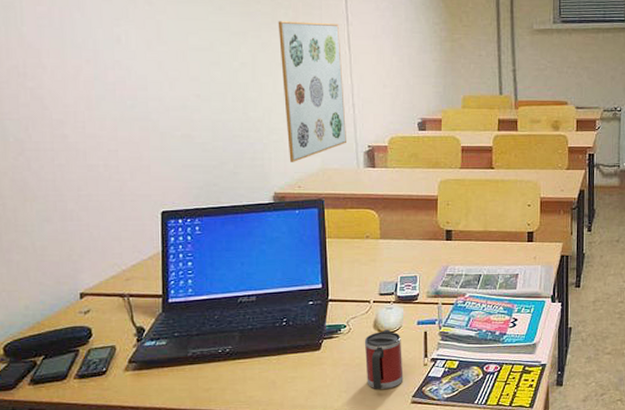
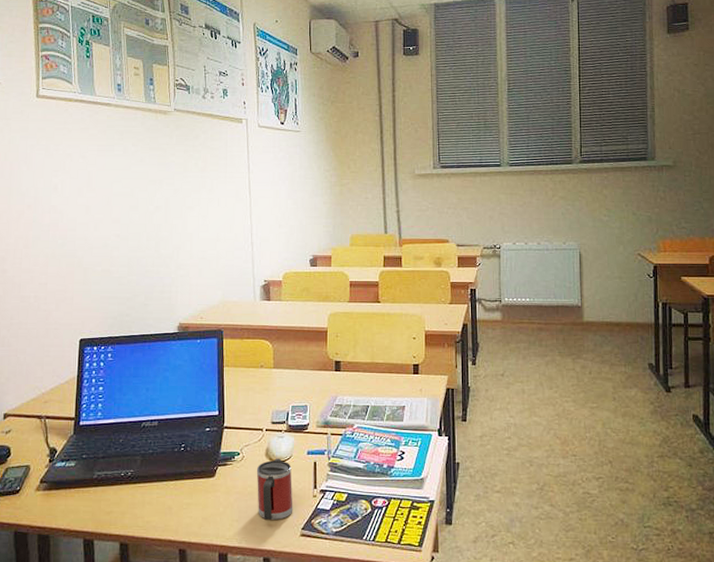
wall art: present [278,21,346,162] -> none [189,170,245,295]

